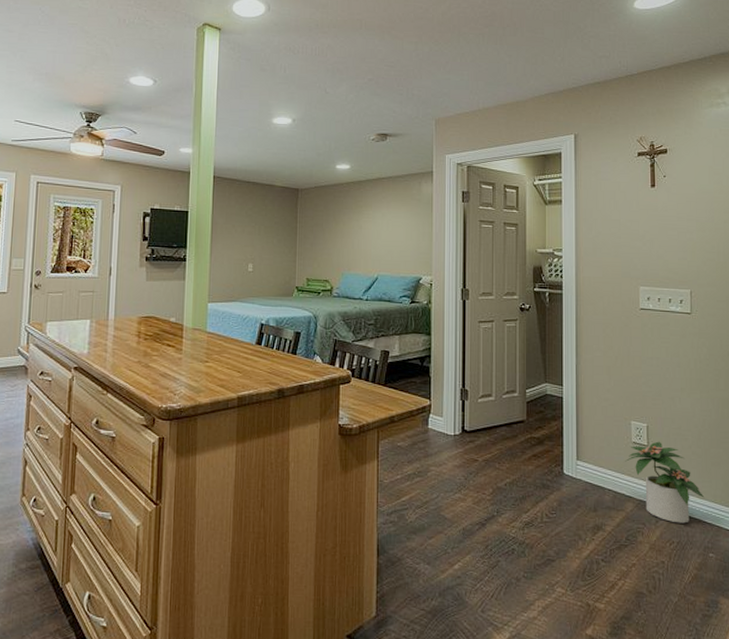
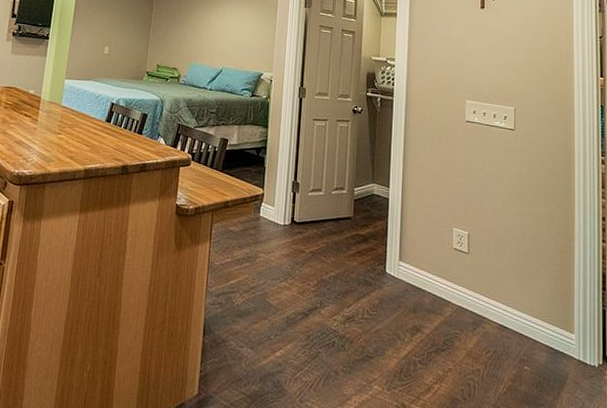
potted plant: present [625,441,705,523] -> none [446,250,522,334]

